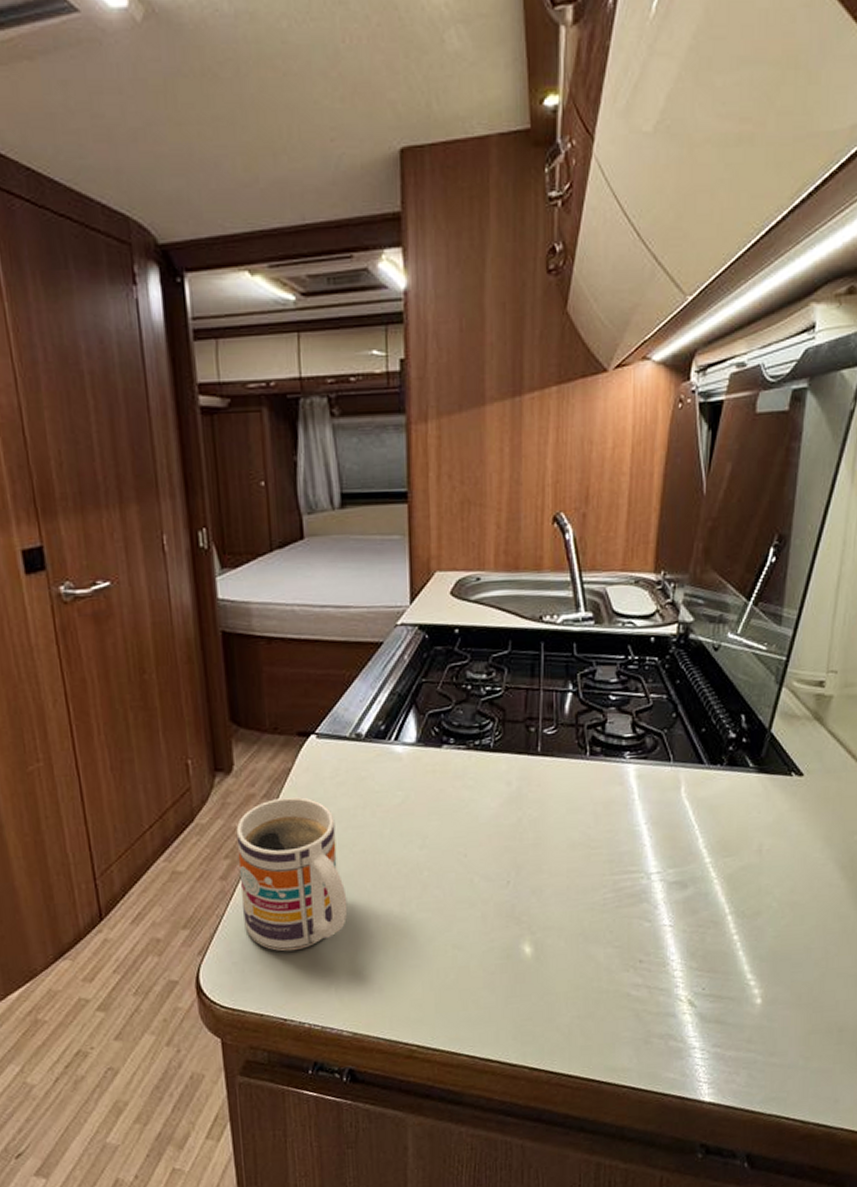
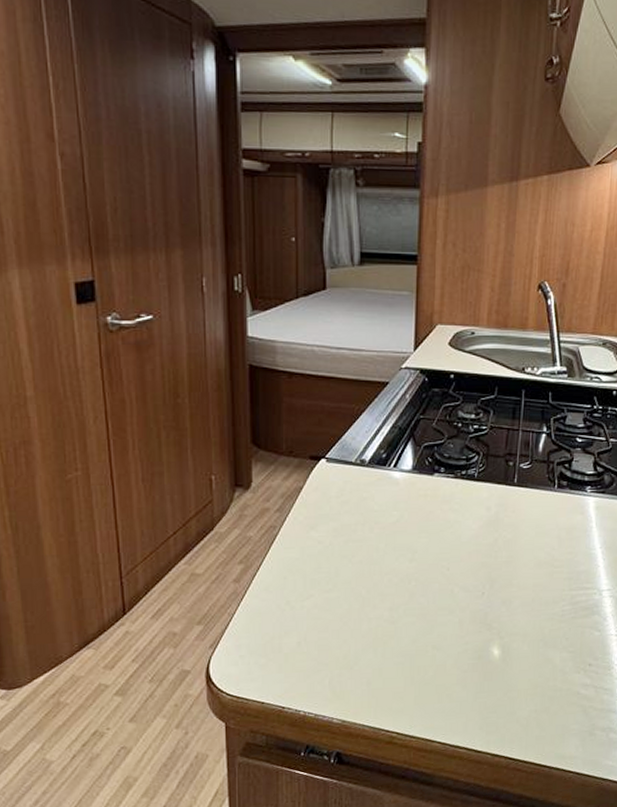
mug: present [236,797,348,952] -> none [250,513,344,648]

